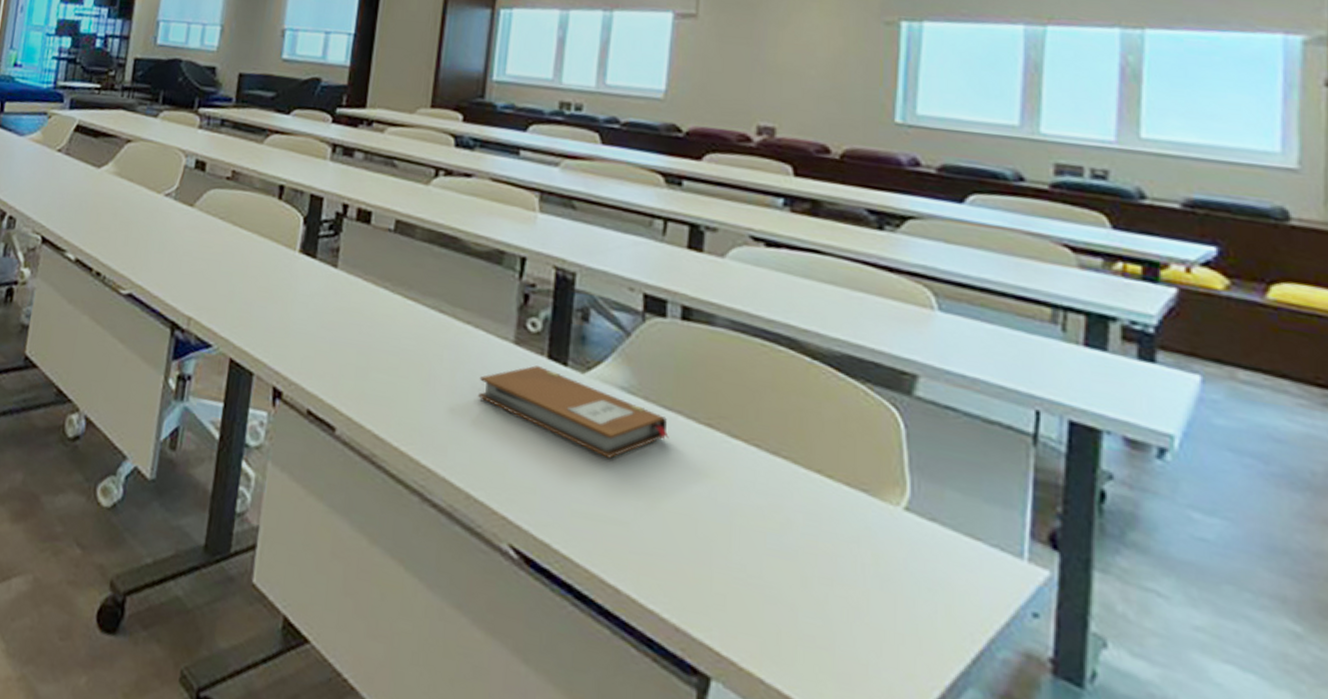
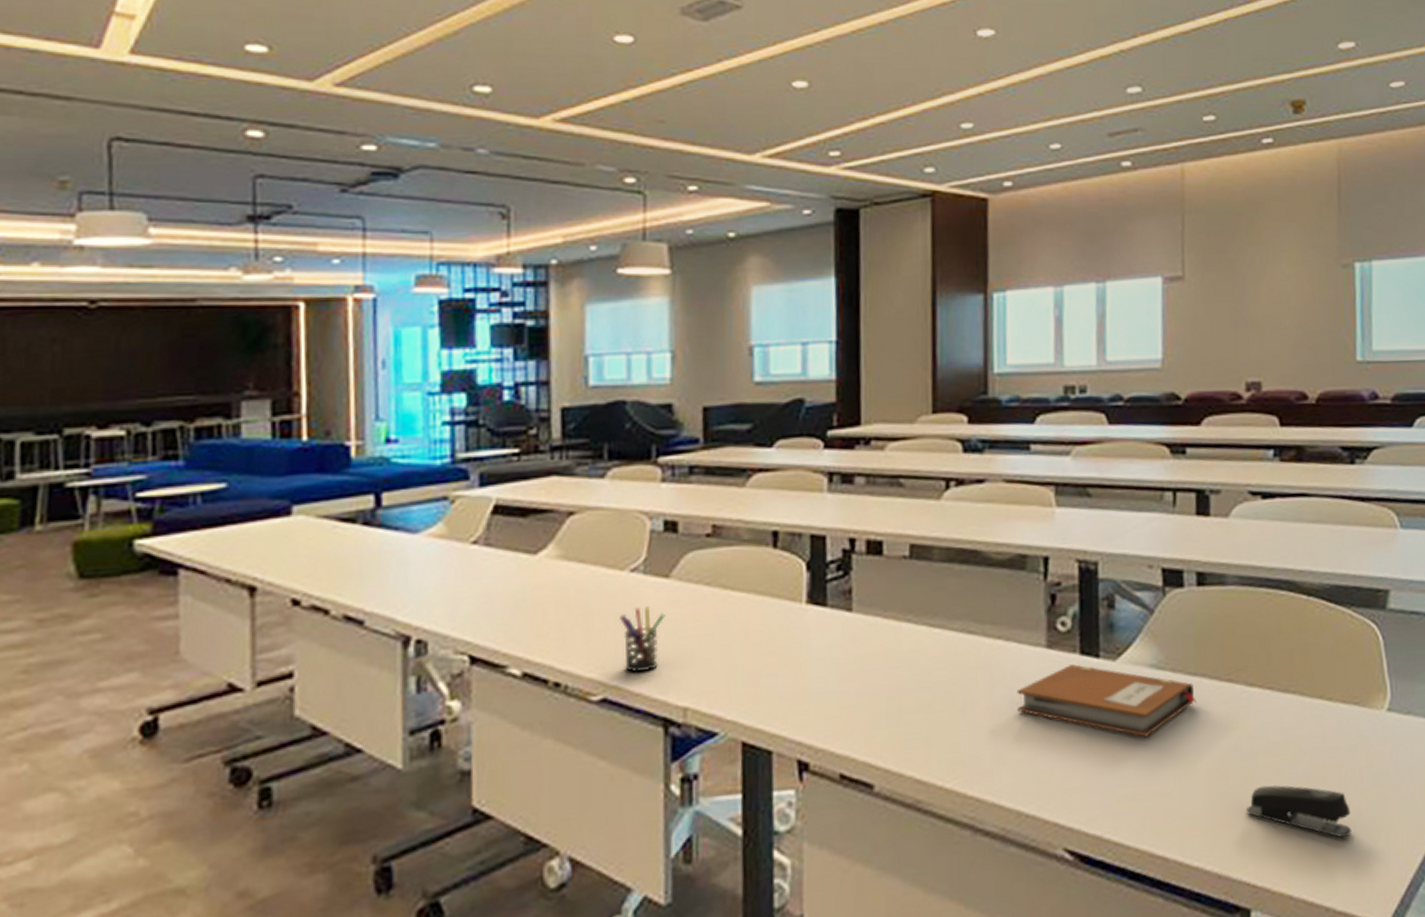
pen holder: none [148,225,186,280] -> present [620,606,666,672]
stapler: none [715,547,846,638] -> present [1245,785,1352,838]

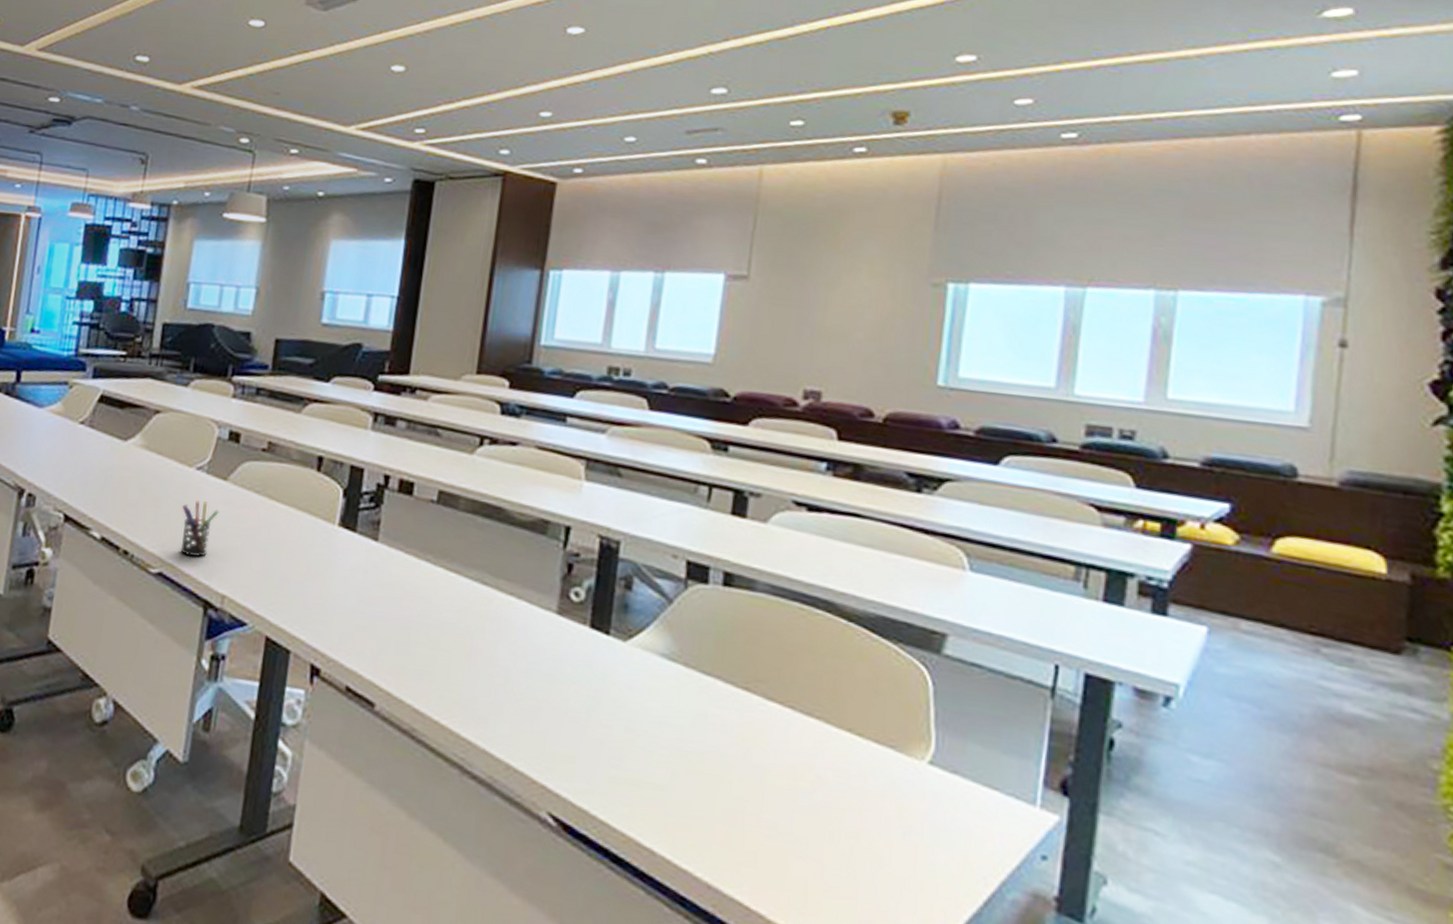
notebook: present [1016,664,1197,737] -> none [520,635,707,725]
stapler: present [1245,785,1352,838] -> none [747,806,870,887]

